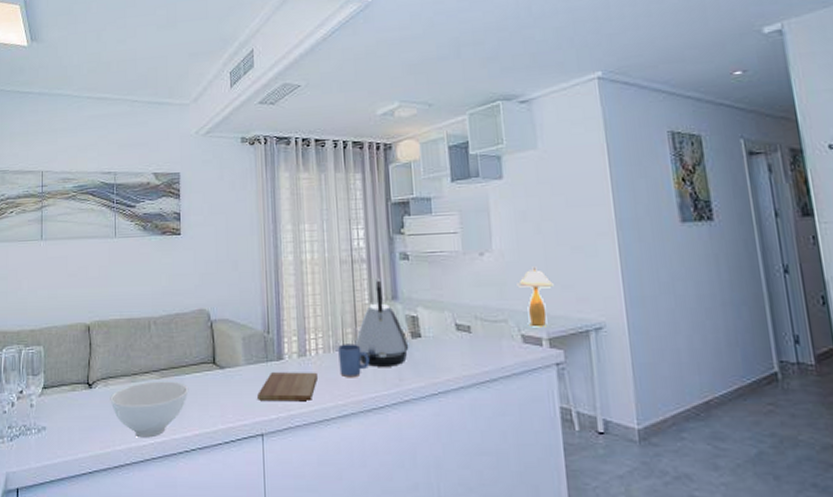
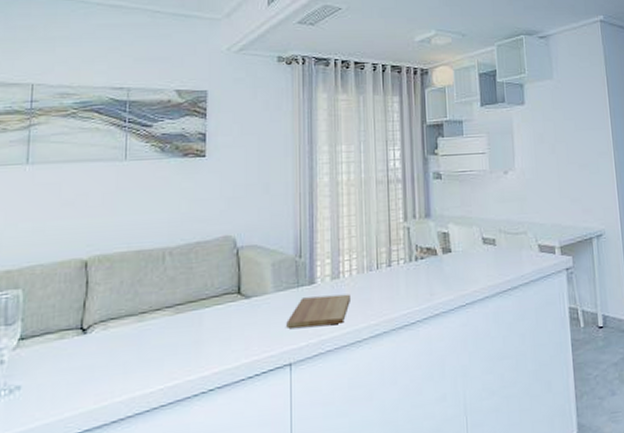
bowl: present [110,381,189,438] -> none [110,316,209,385]
mug: present [338,344,370,378] -> none [372,262,403,297]
kettle: present [355,278,409,367] -> none [389,197,440,284]
table lamp: present [518,266,554,326] -> none [536,183,565,236]

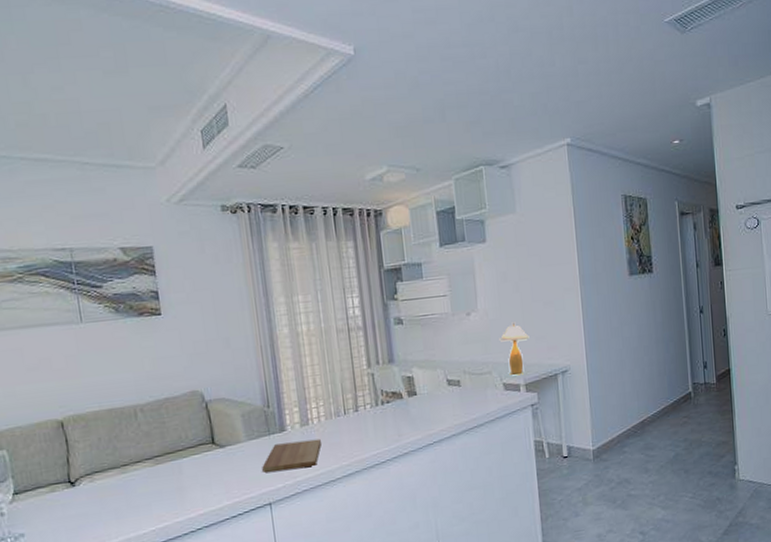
table lamp: none [536,183,565,236] -> present [500,322,530,375]

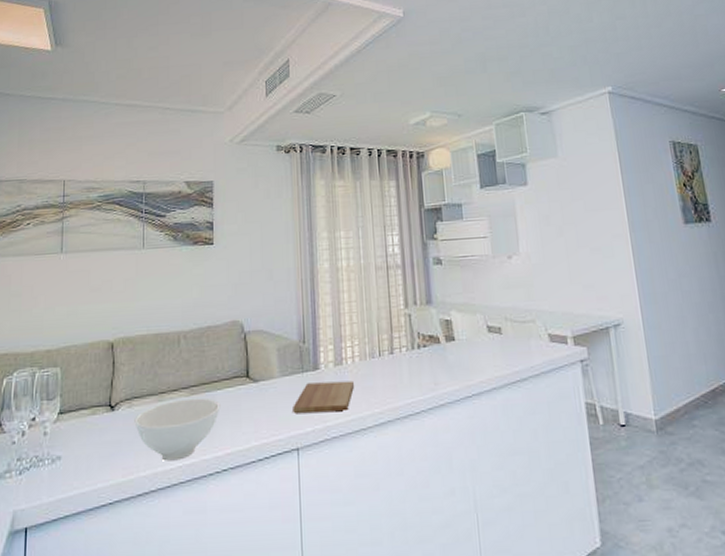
bowl: none [98,466,189,527] -> present [134,397,221,461]
table lamp: present [500,322,530,375] -> none [544,268,576,325]

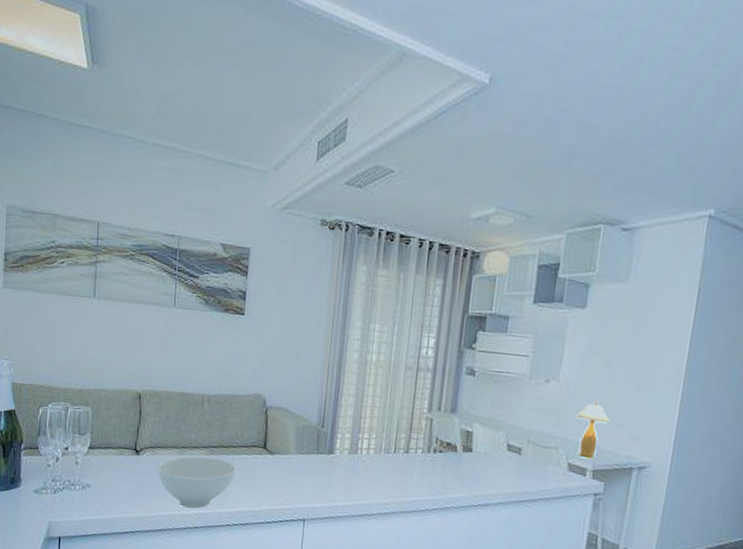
cutting board: present [293,380,354,413] -> none [304,464,365,496]
table lamp: none [544,268,576,325] -> present [577,401,610,458]

